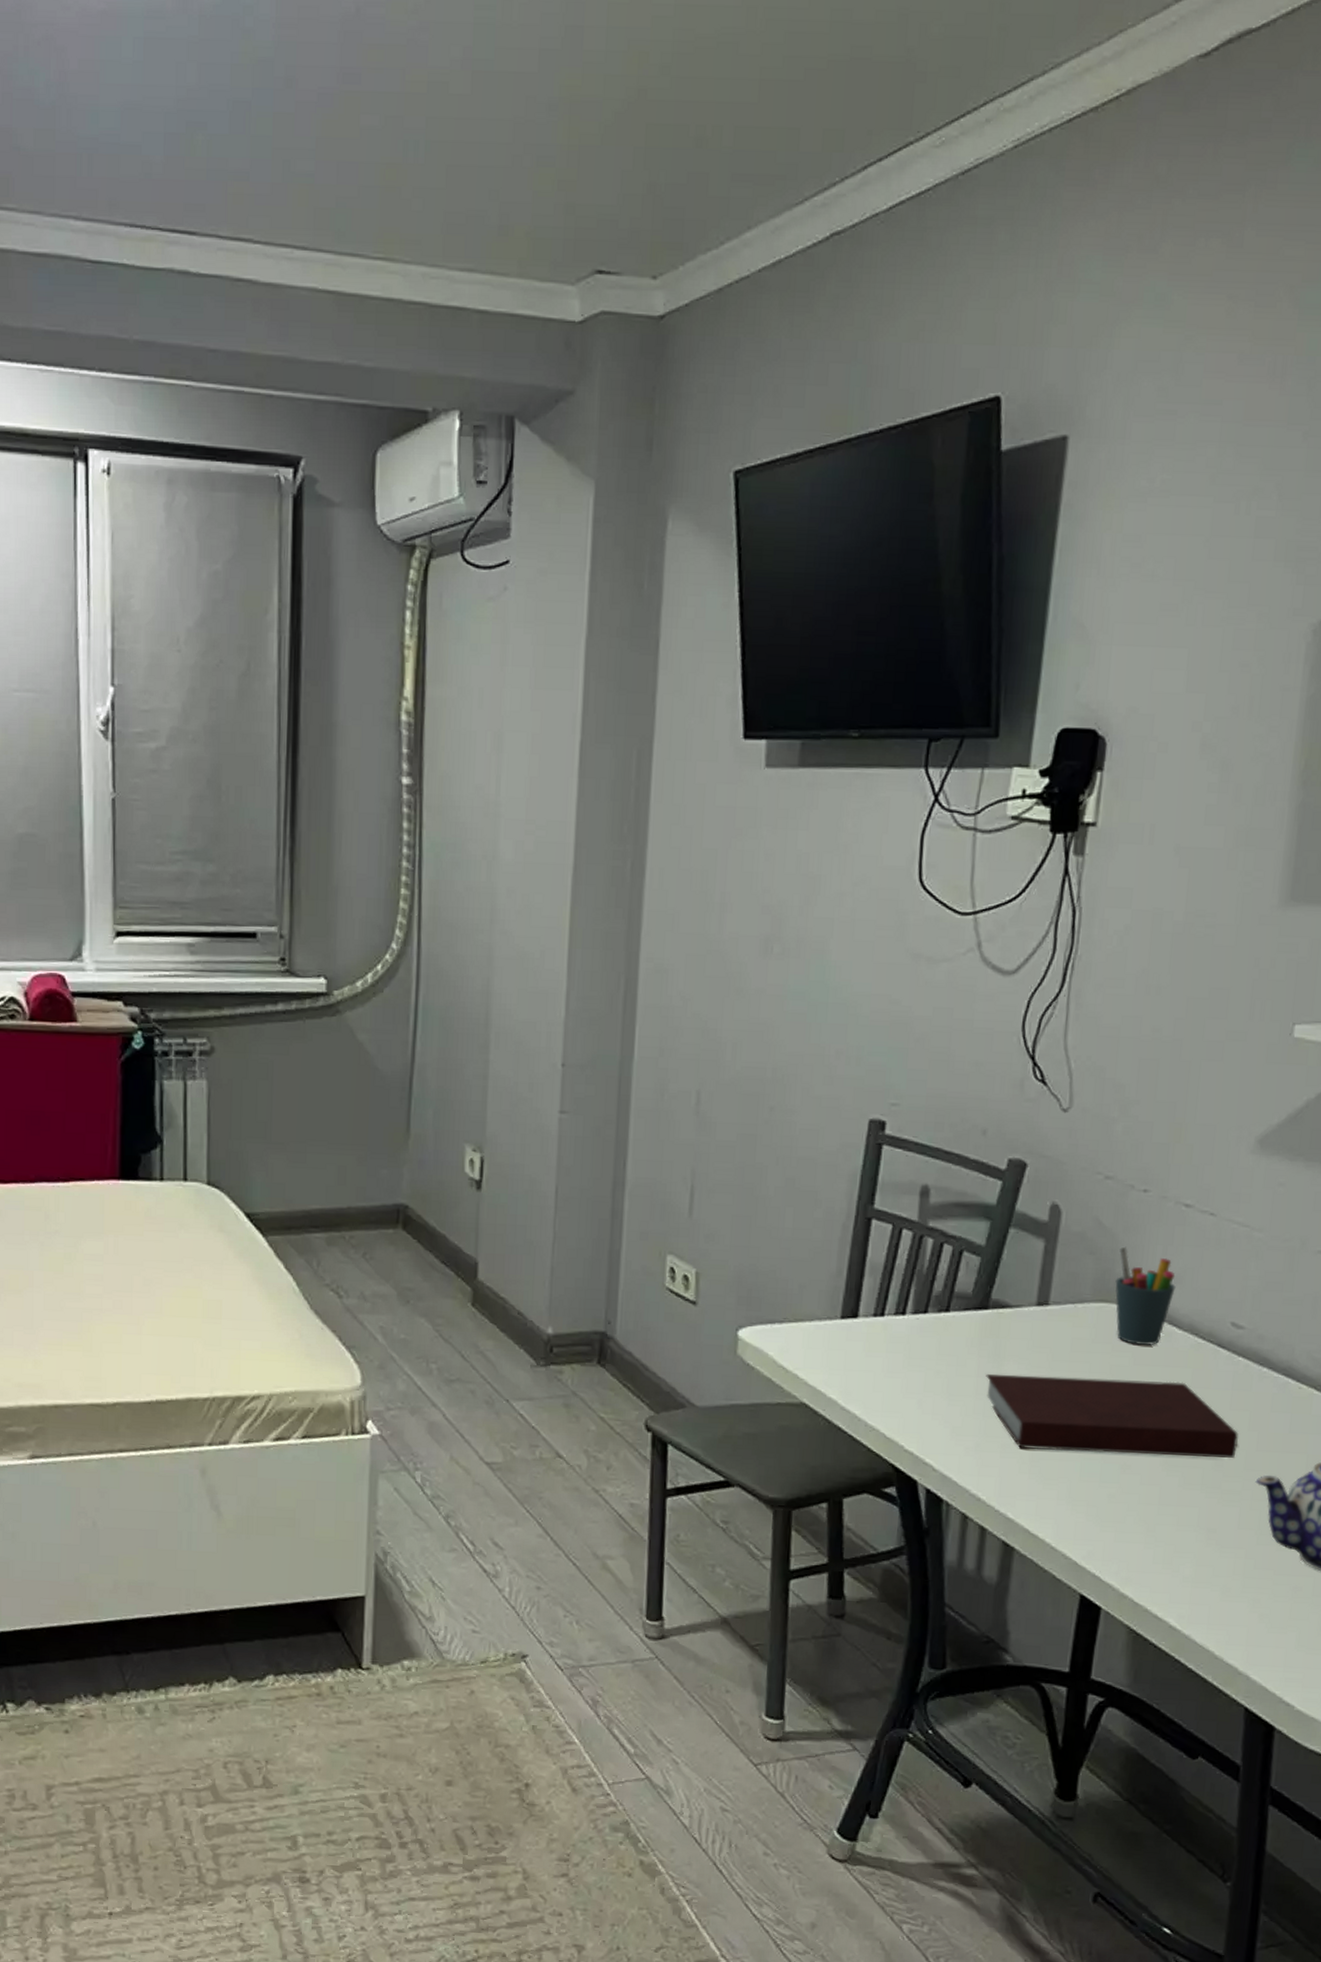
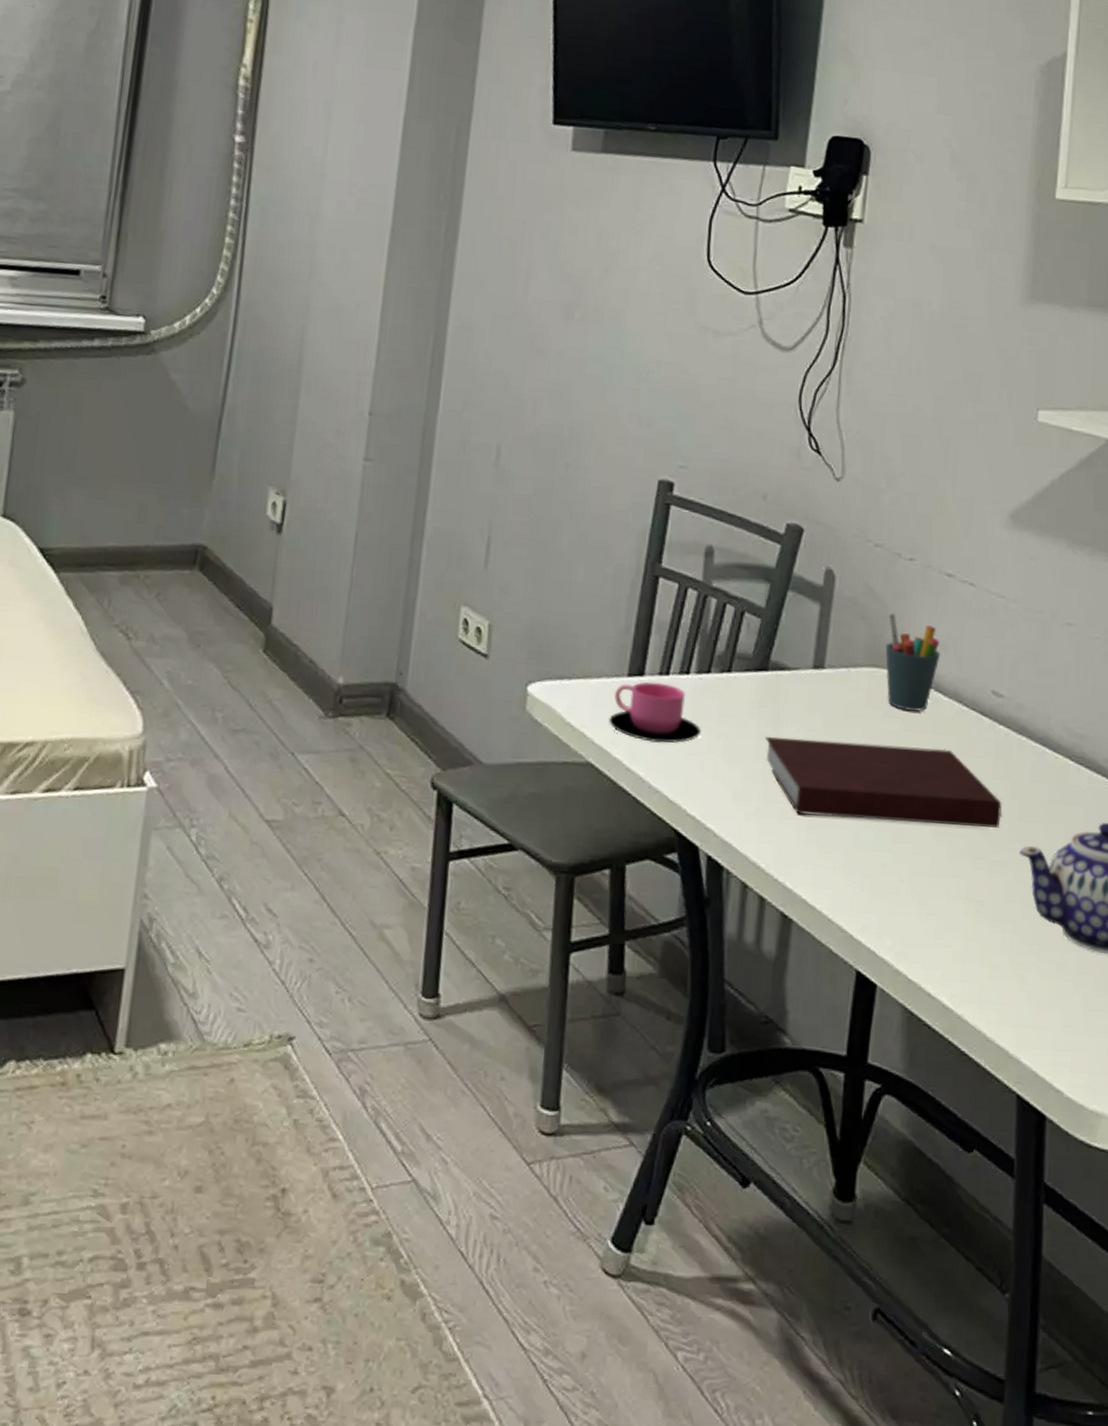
cup: none [822,1323,919,1383] -> present [609,681,702,743]

